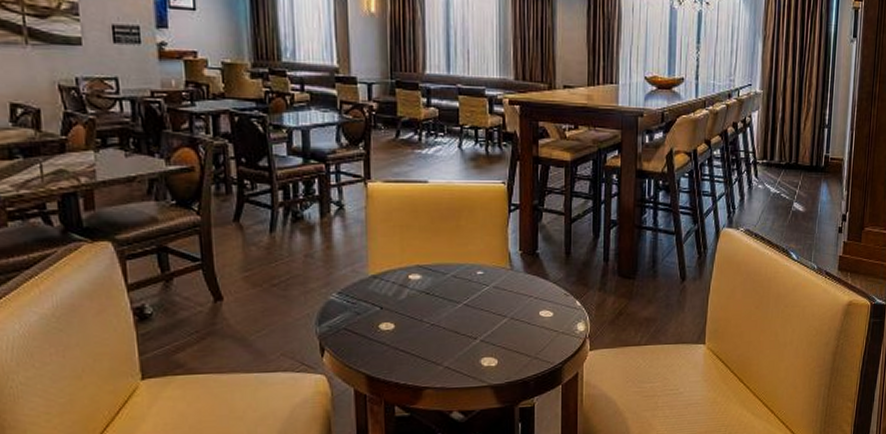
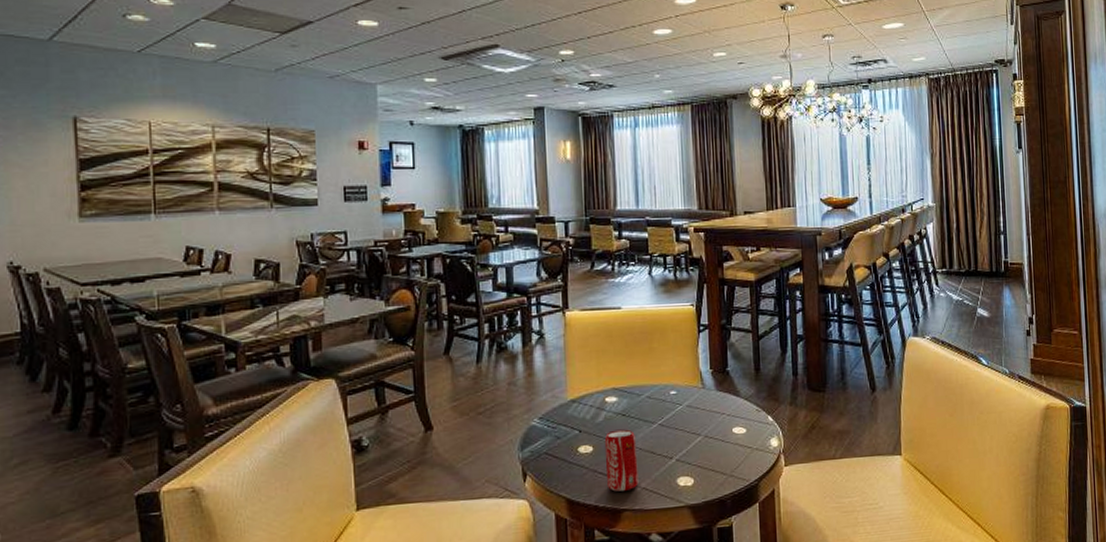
beverage can: none [406,308,441,370] -> present [604,429,639,492]

